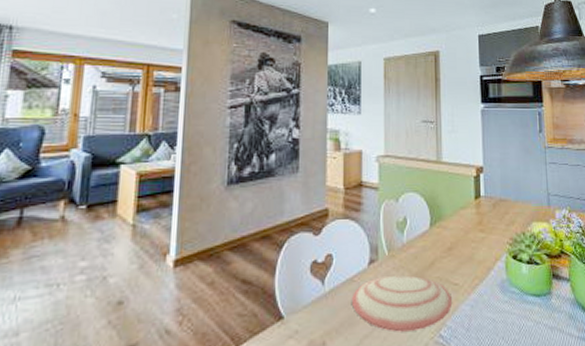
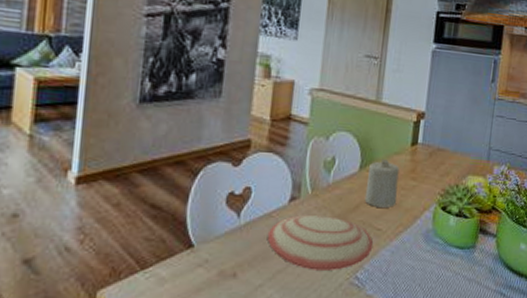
candle: none [438,215,469,262] -> present [364,160,400,208]

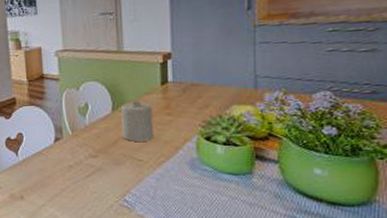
plate: present [268,215,373,270] -> none [42,151,136,194]

